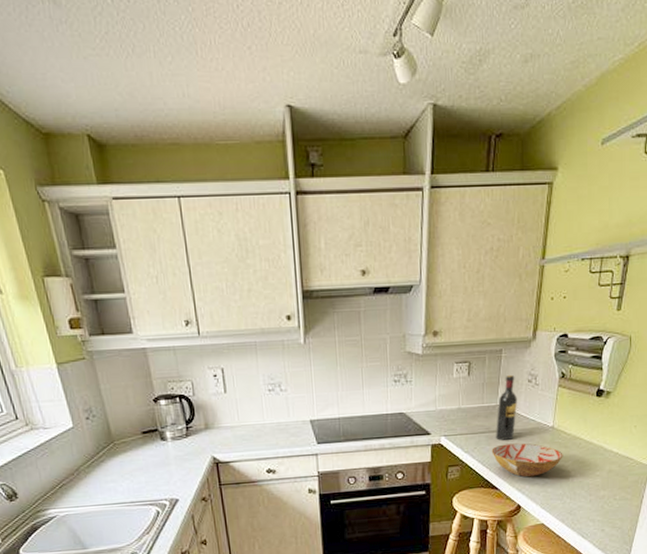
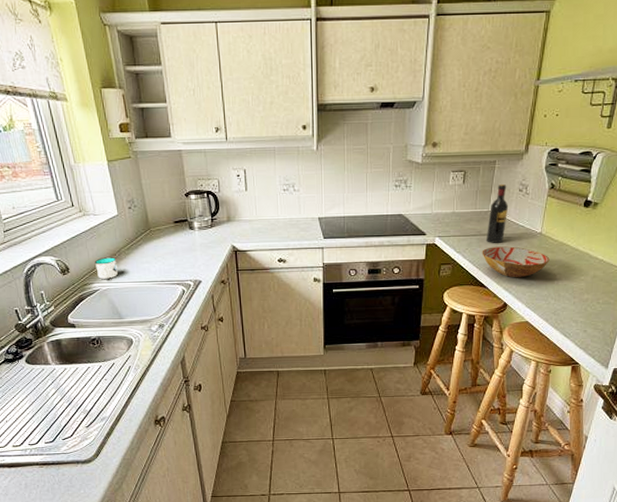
mug: none [48,477,79,504] -> present [94,257,119,279]

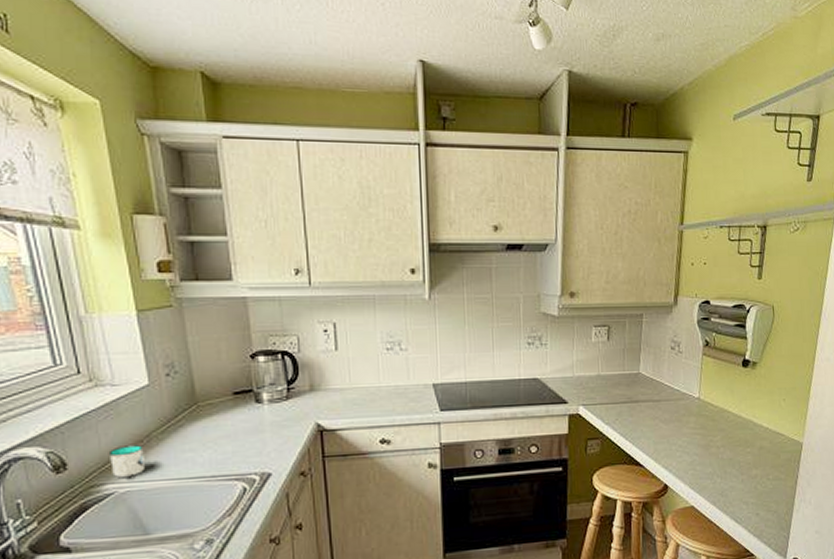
bowl: present [482,246,550,278] -> none [634,415,711,453]
wine bottle: present [485,183,509,243] -> none [637,340,661,412]

